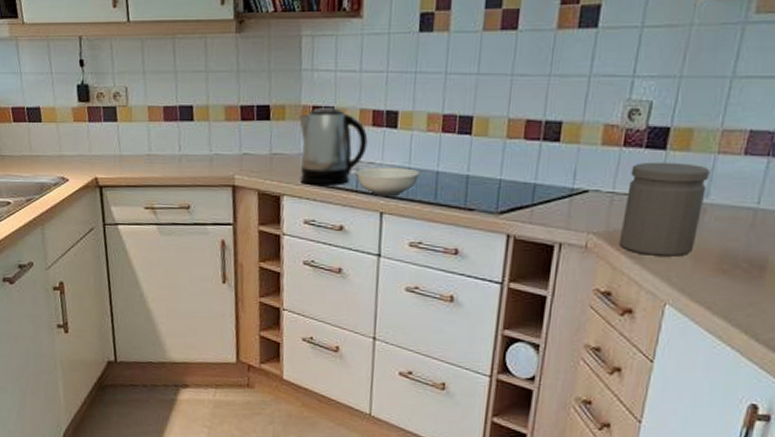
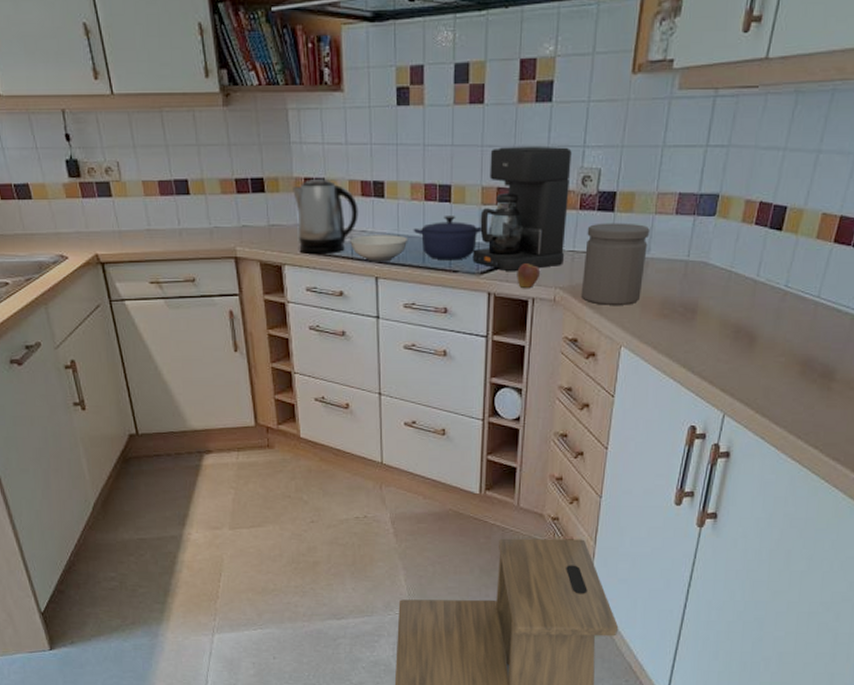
cooking pot: none [426,149,505,197] -> present [413,216,481,259]
coffee maker: none [491,75,618,212] -> present [472,146,572,271]
fruit: none [542,201,572,232] -> present [517,261,541,288]

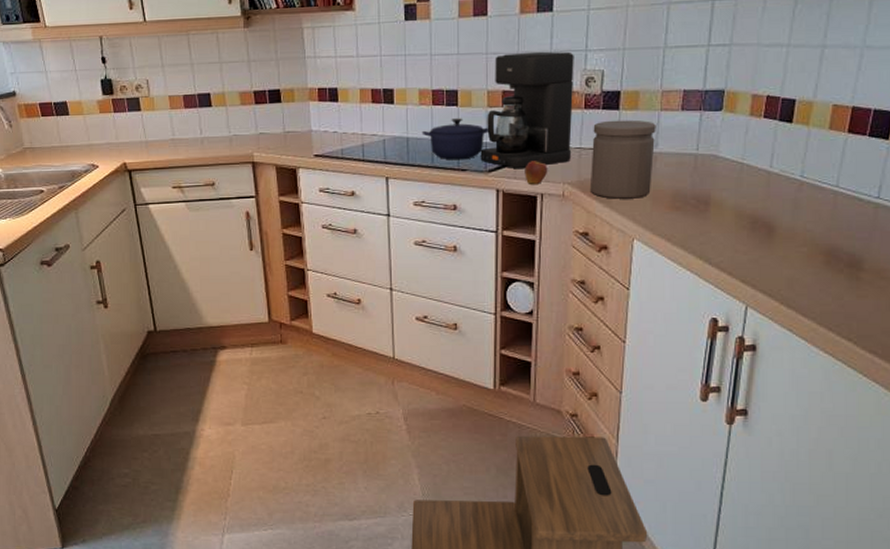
kettle: present [293,179,358,254] -> none [307,89,369,157]
bowl: present [350,235,409,262] -> none [361,137,417,163]

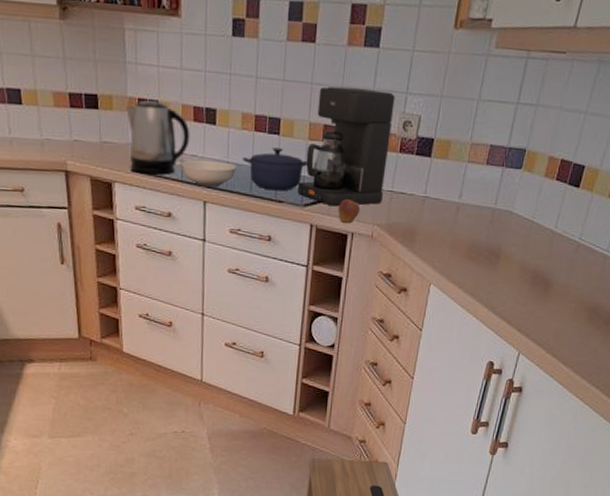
kettle: none [307,89,369,157] -> present [126,100,190,175]
bowl: none [361,137,417,163] -> present [181,159,237,188]
jar: present [589,120,656,199] -> none [396,166,463,246]

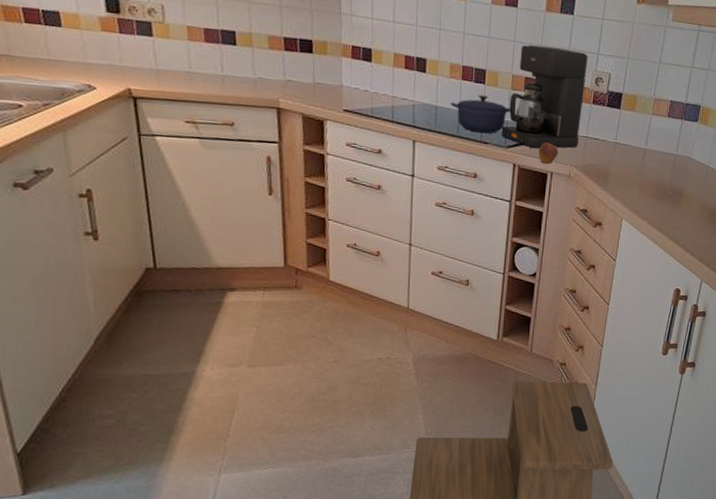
kettle: present [126,100,190,175] -> none [340,48,401,115]
bowl: present [181,159,237,188] -> none [391,102,445,128]

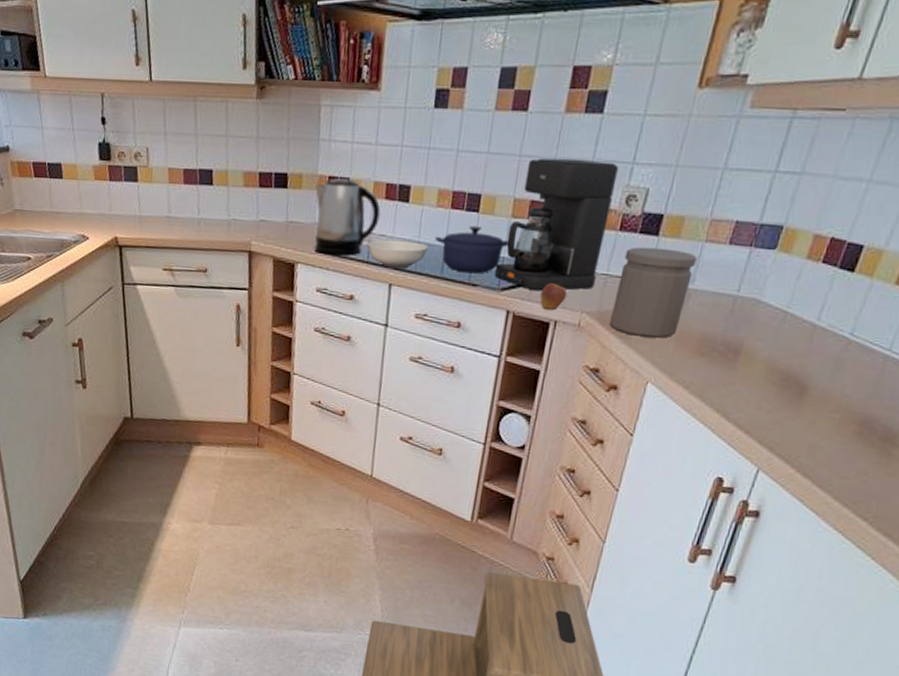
kettle: none [340,48,401,115] -> present [314,178,381,256]
bowl: none [391,102,445,128] -> present [367,239,429,269]
jar: none [591,116,648,186] -> present [609,247,697,338]

